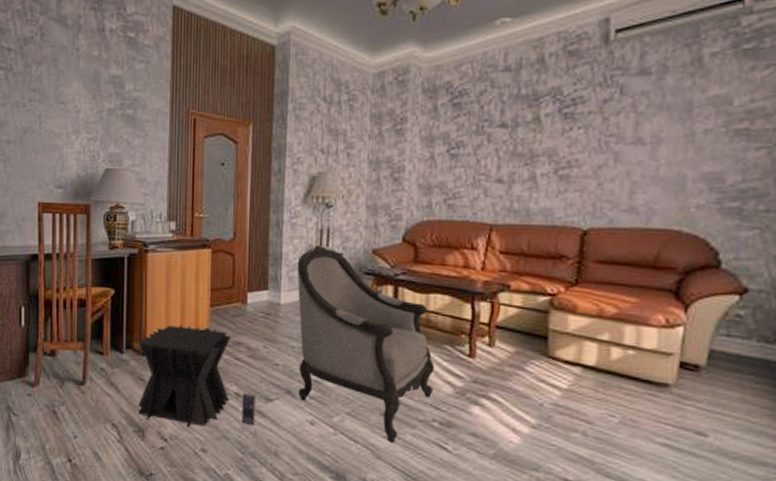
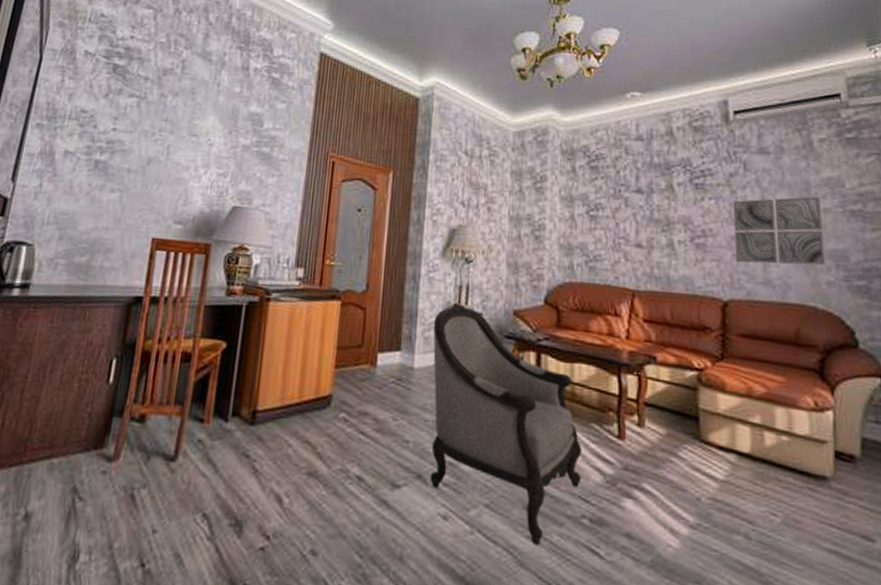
side table: present [138,325,255,428] -> none [237,388,380,522]
wall art: none [600,118,702,192] -> present [732,196,825,266]

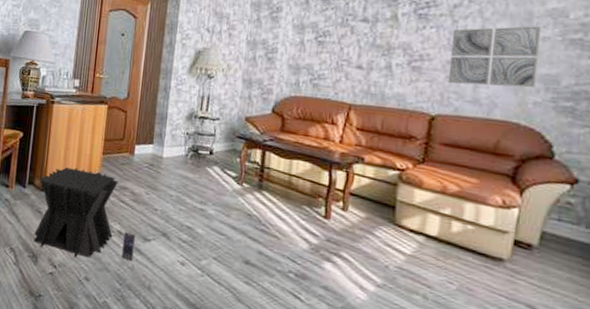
side table: none [237,388,380,522] -> present [33,167,135,261]
armchair: present [429,303,582,545] -> none [172,110,294,288]

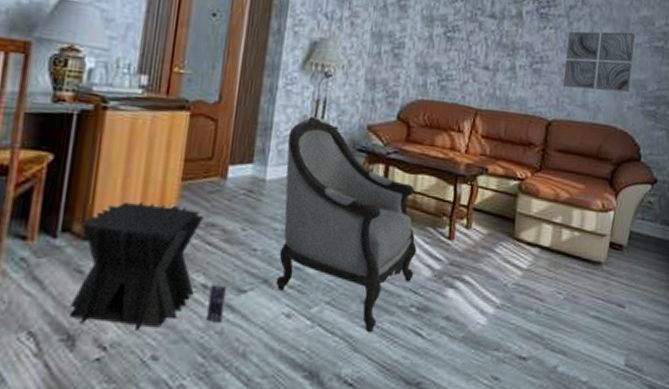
armchair: none [172,110,294,288] -> present [275,117,417,332]

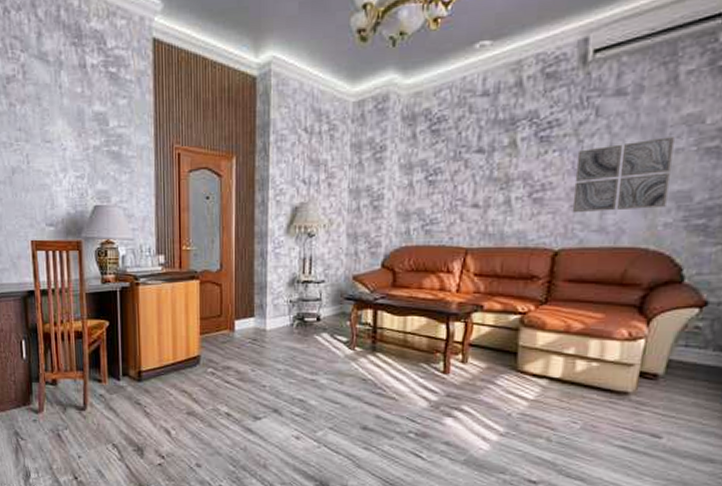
side table: present [69,202,226,331] -> none [134,352,245,446]
armchair: present [275,117,417,332] -> none [281,274,411,453]

